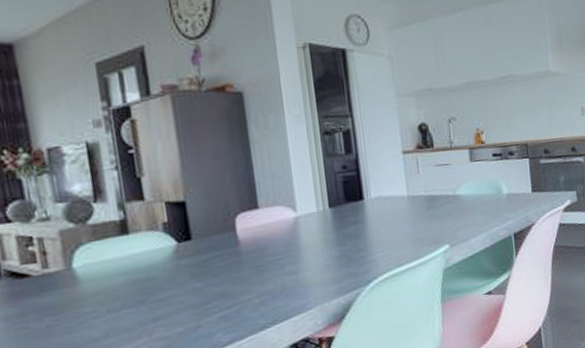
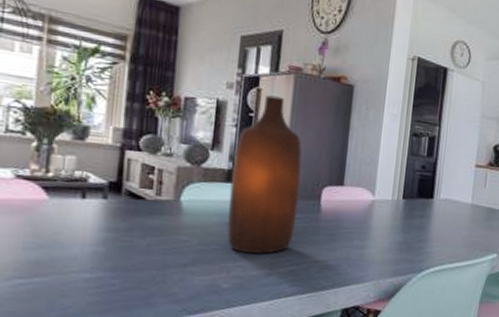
bottle: none [122,123,215,310] -> present [226,95,302,254]

